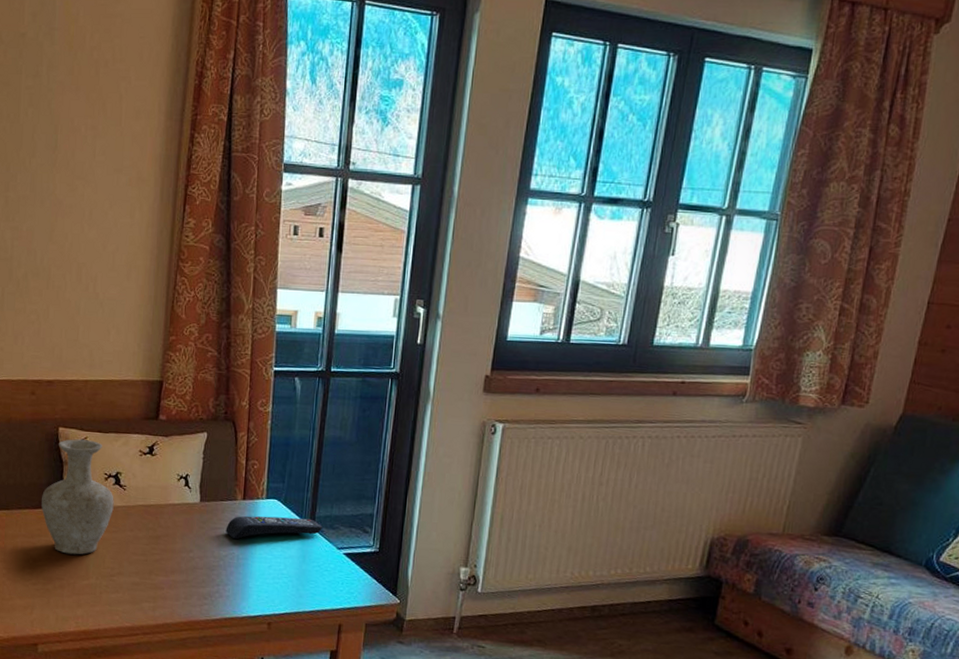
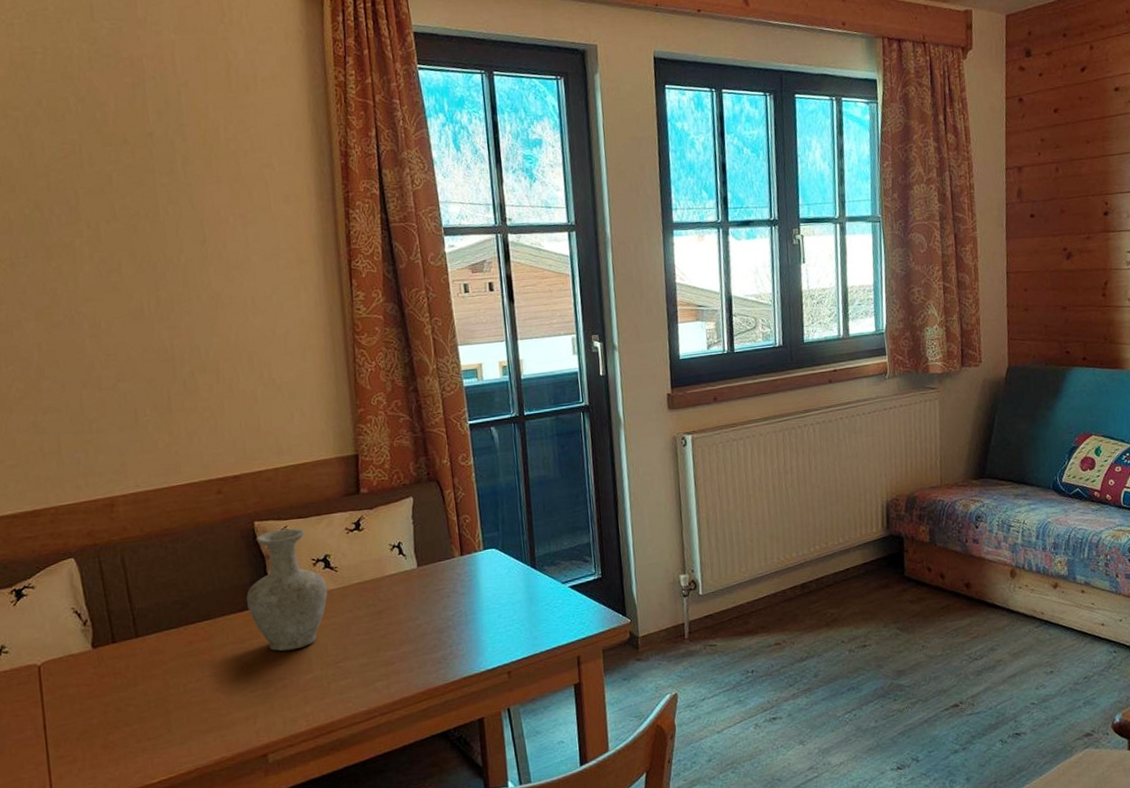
remote control: present [225,516,322,539] -> none [448,560,544,596]

